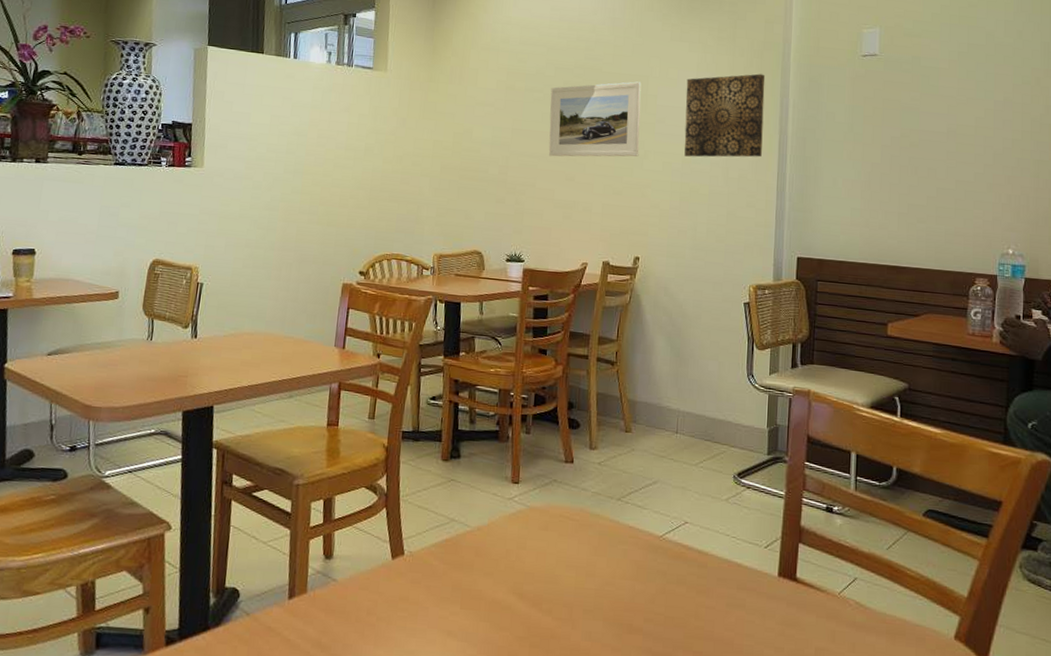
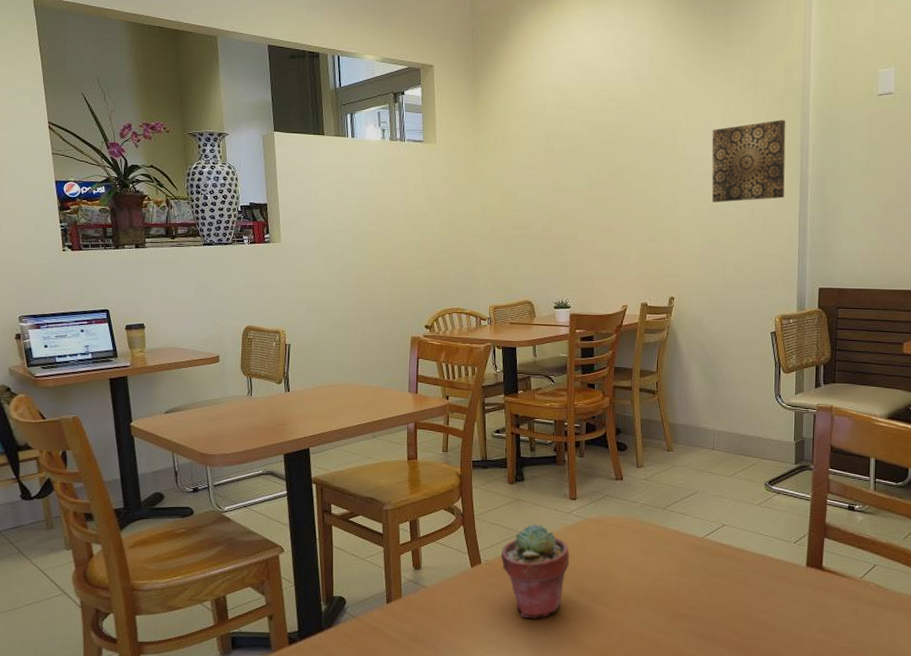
potted succulent: none [428,510,508,626] -> present [501,524,570,619]
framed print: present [548,81,642,157] -> none [586,136,671,211]

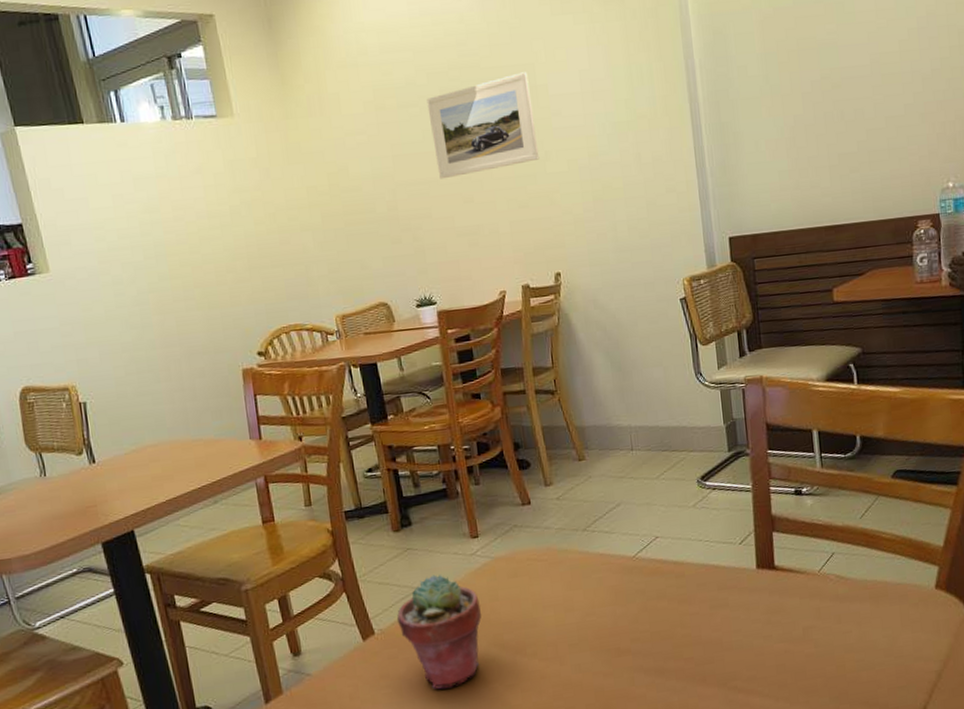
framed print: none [586,136,671,211] -> present [426,72,540,180]
wall art: present [711,120,786,203] -> none [577,36,674,149]

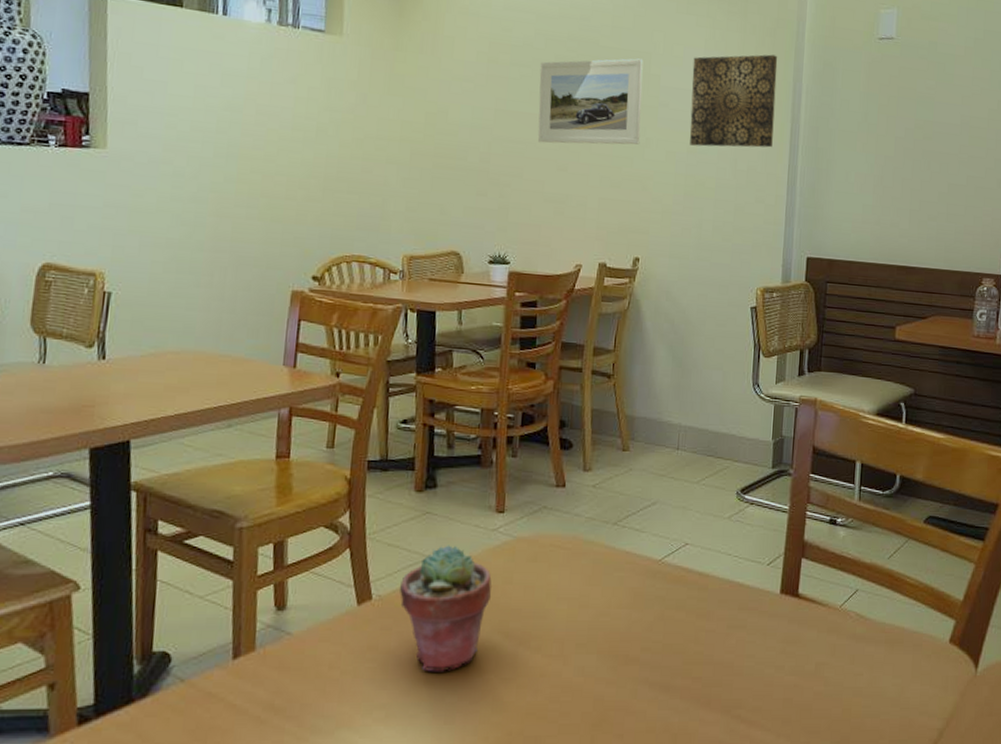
wall art: none [577,36,674,149] -> present [690,54,778,148]

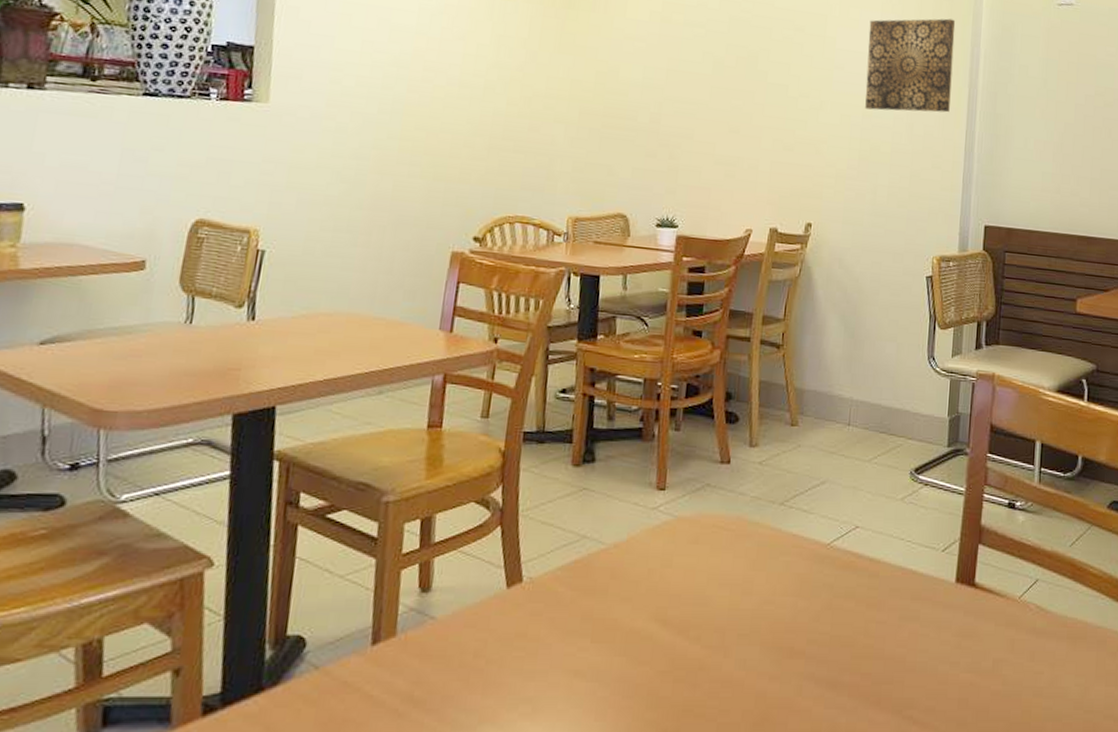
potted succulent: present [400,545,493,672] -> none [552,524,651,663]
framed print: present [537,58,643,145] -> none [709,20,819,108]

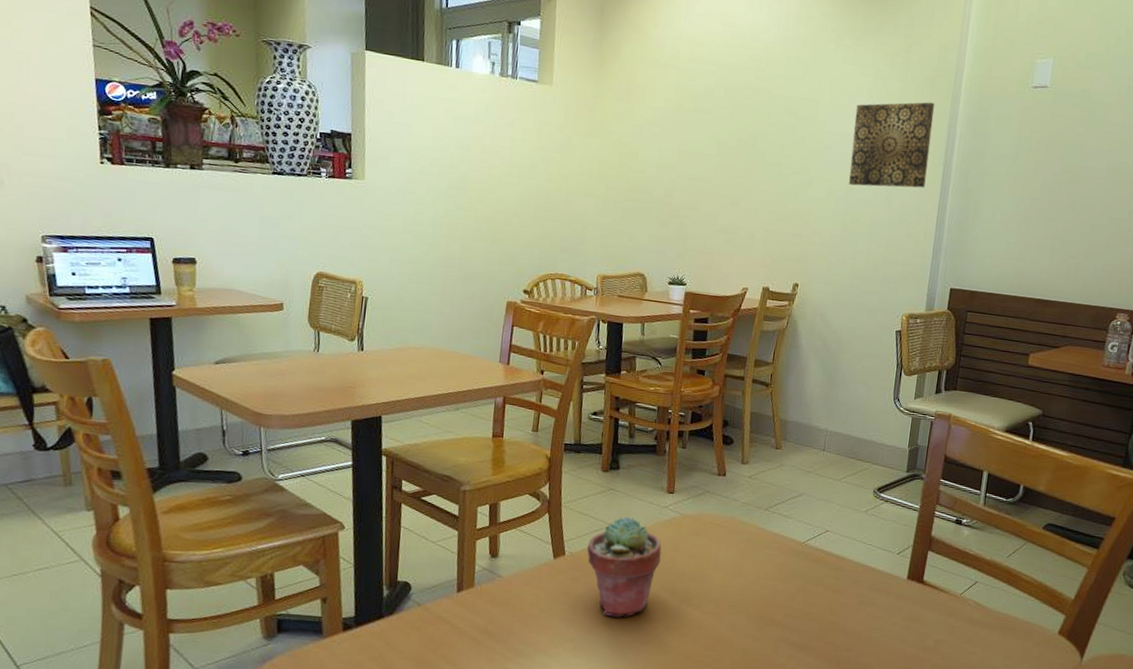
potted succulent: none [552,524,651,663] -> present [587,516,662,618]

